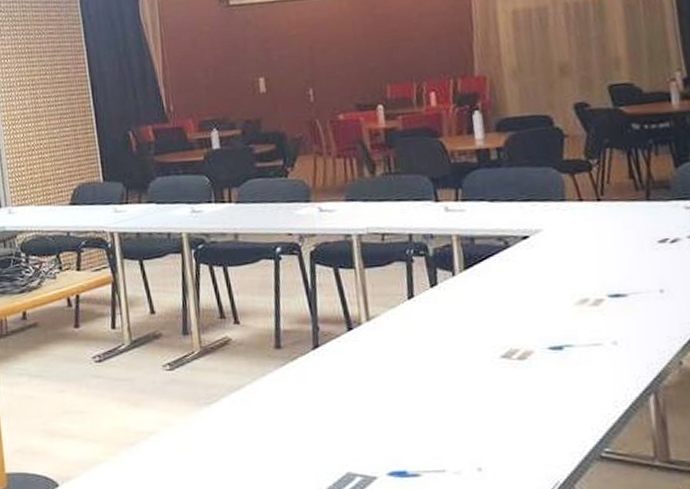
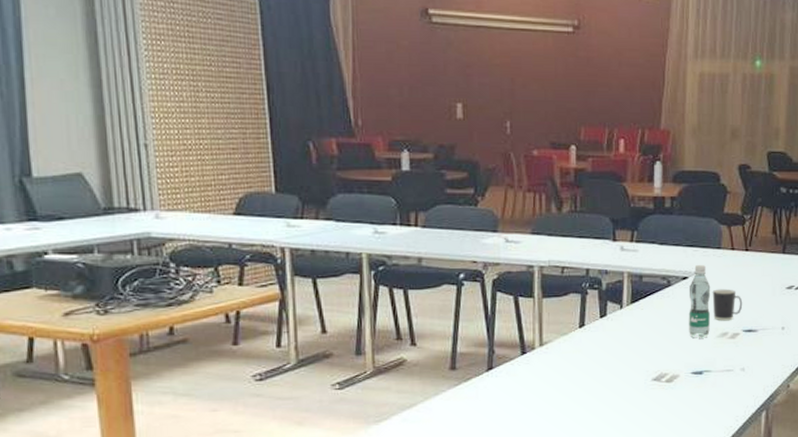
bottle: none [532,220,565,307] -> present [689,264,711,339]
mug: none [561,247,603,285] -> present [712,289,743,321]

